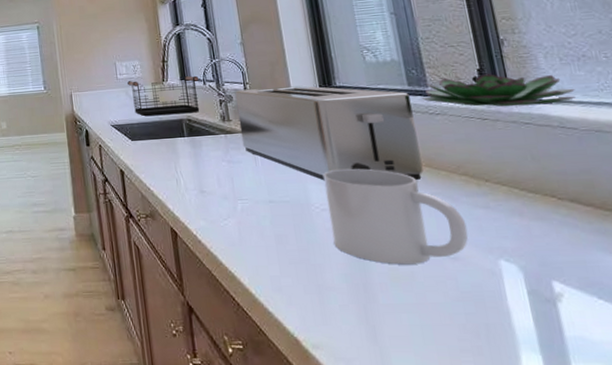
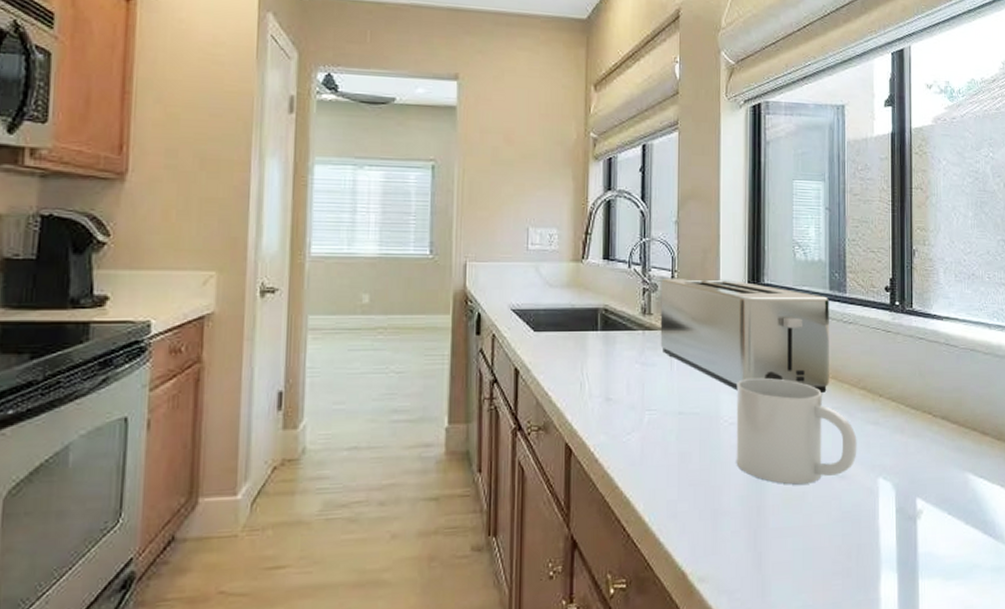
dish rack: present [127,75,200,117] -> none [540,254,624,302]
succulent plant: present [422,74,575,107] -> none [840,284,962,320]

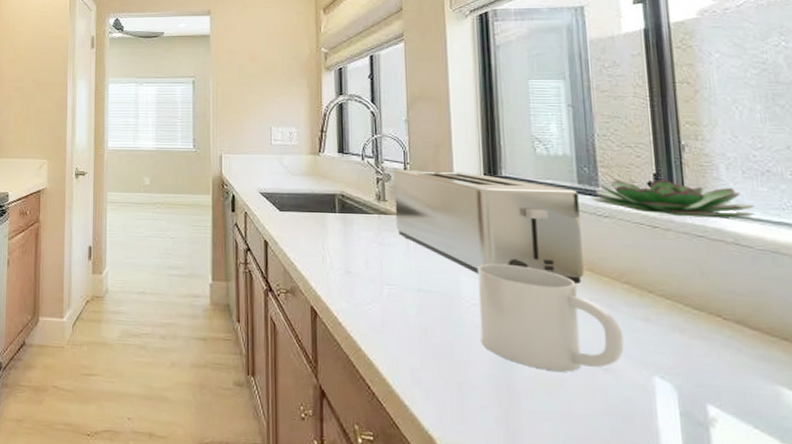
succulent plant: none [840,284,962,320] -> present [592,179,755,218]

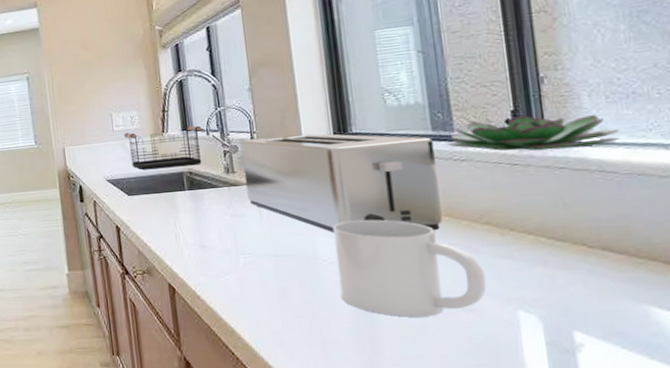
dish rack: none [282,148,358,189] -> present [124,125,202,170]

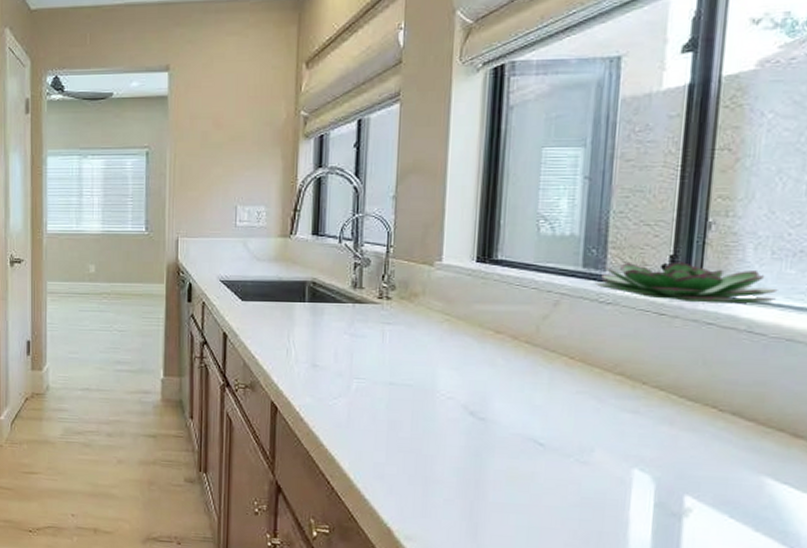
dish rack: present [124,125,202,170] -> none [247,230,335,275]
toaster: present [241,133,443,233] -> none [371,254,581,376]
mug: present [332,219,487,317] -> none [453,355,607,465]

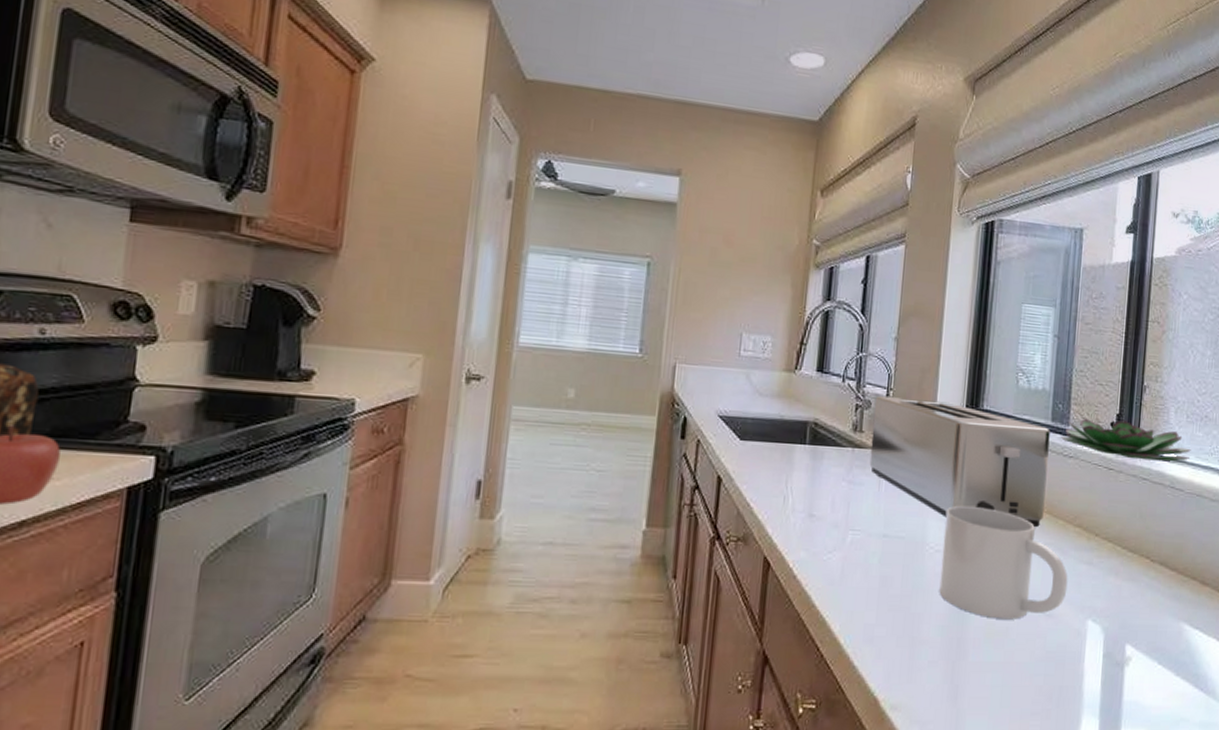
toaster: none [371,254,581,376] -> present [869,396,1050,528]
mug: none [453,355,607,465] -> present [939,505,1068,620]

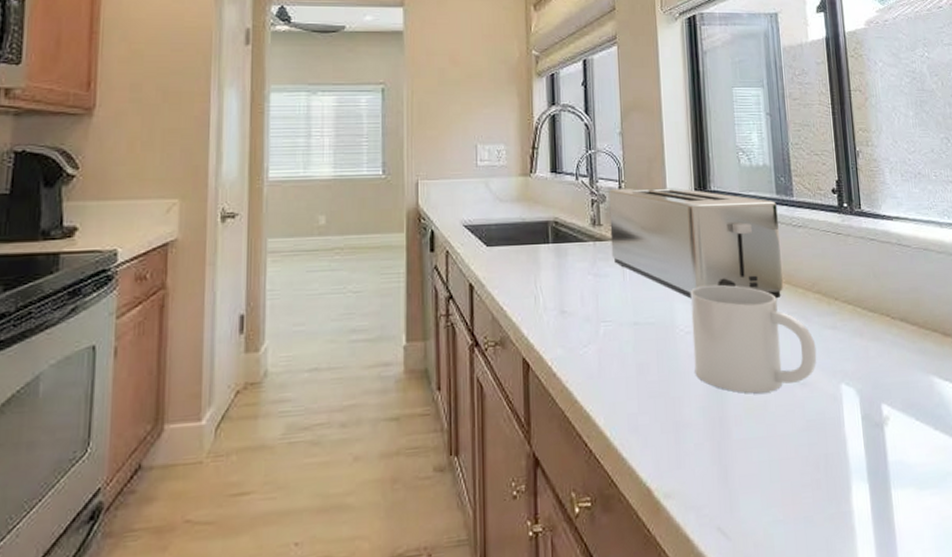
succulent plant: present [1061,418,1191,461] -> none [788,186,911,222]

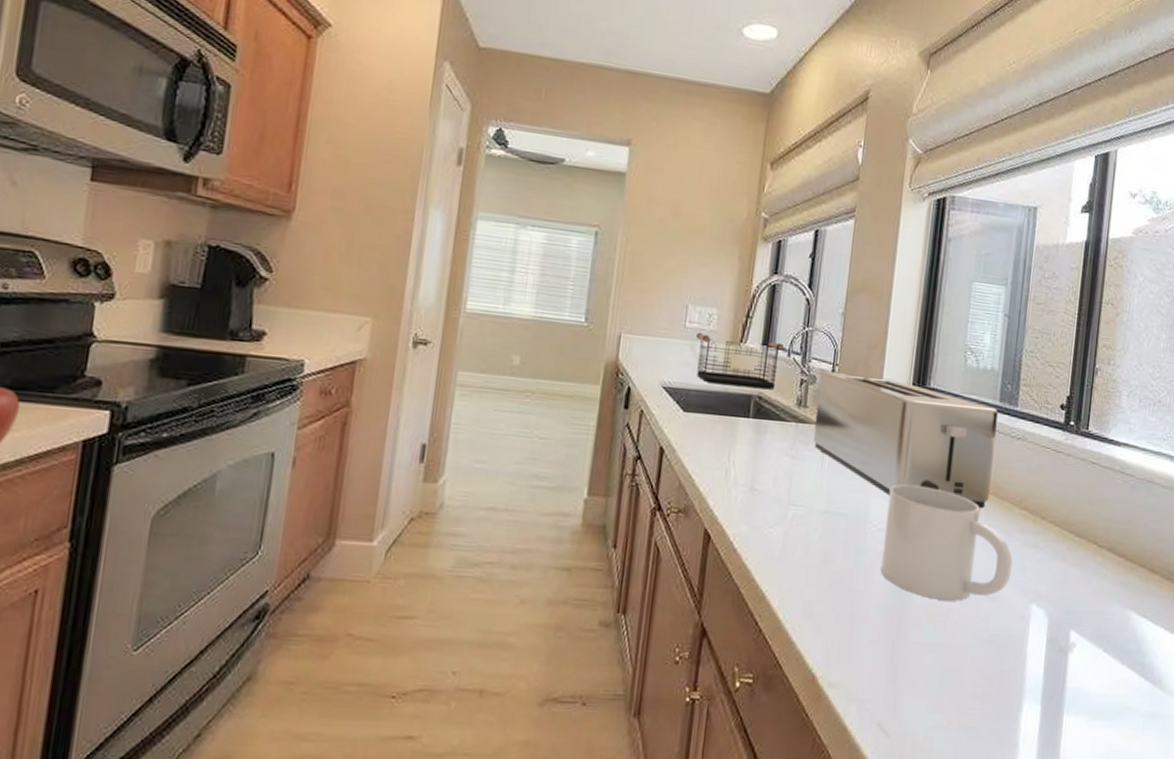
dish rack: none [489,168,572,216] -> present [696,333,784,390]

